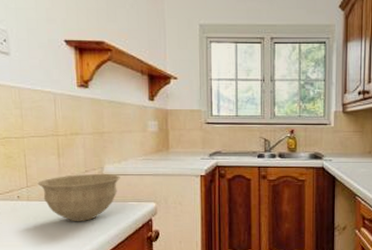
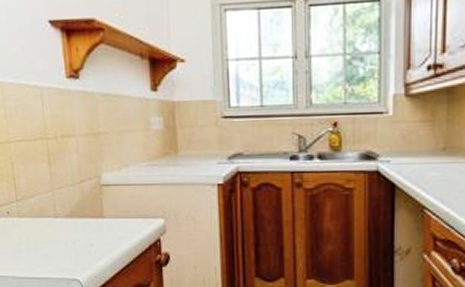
bowl: present [37,173,120,221] -> none [28,183,121,241]

